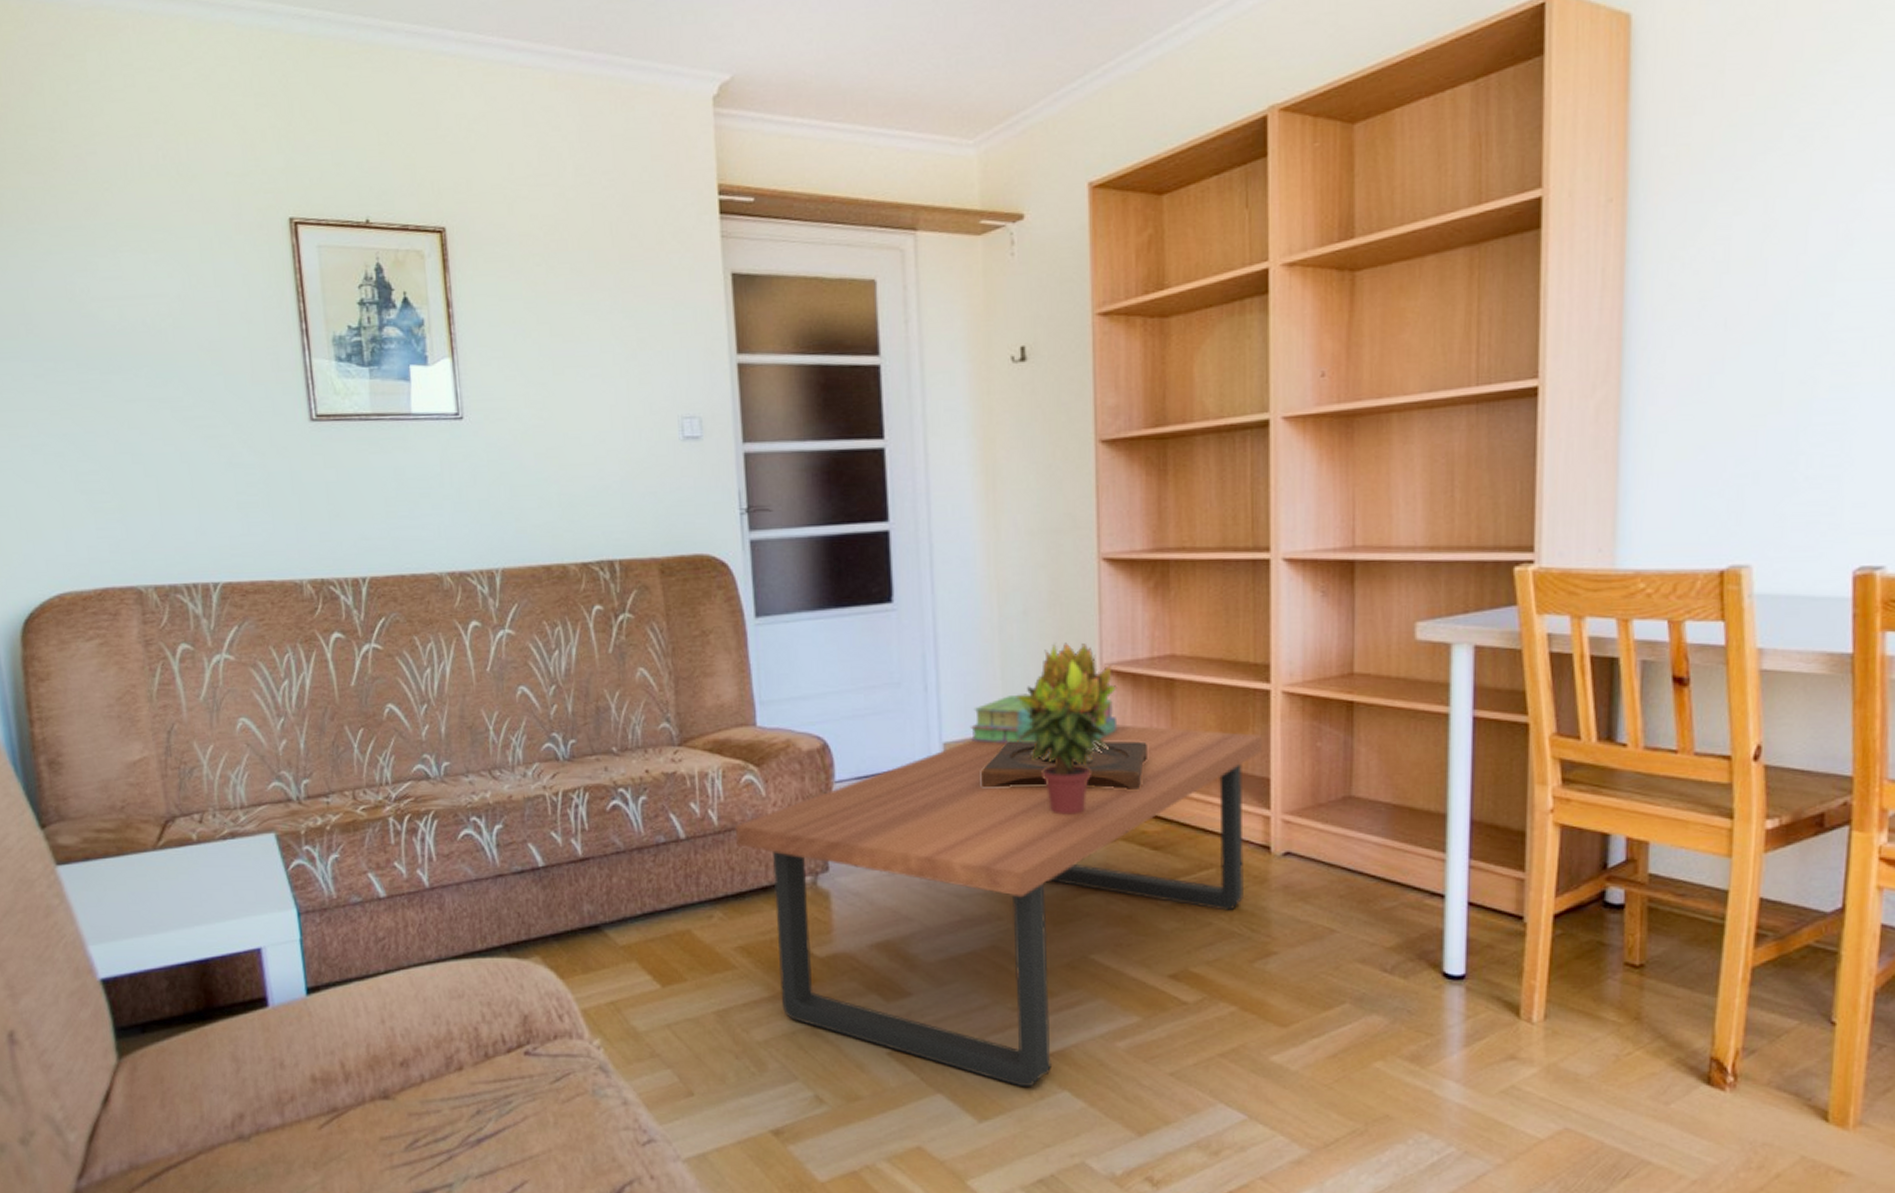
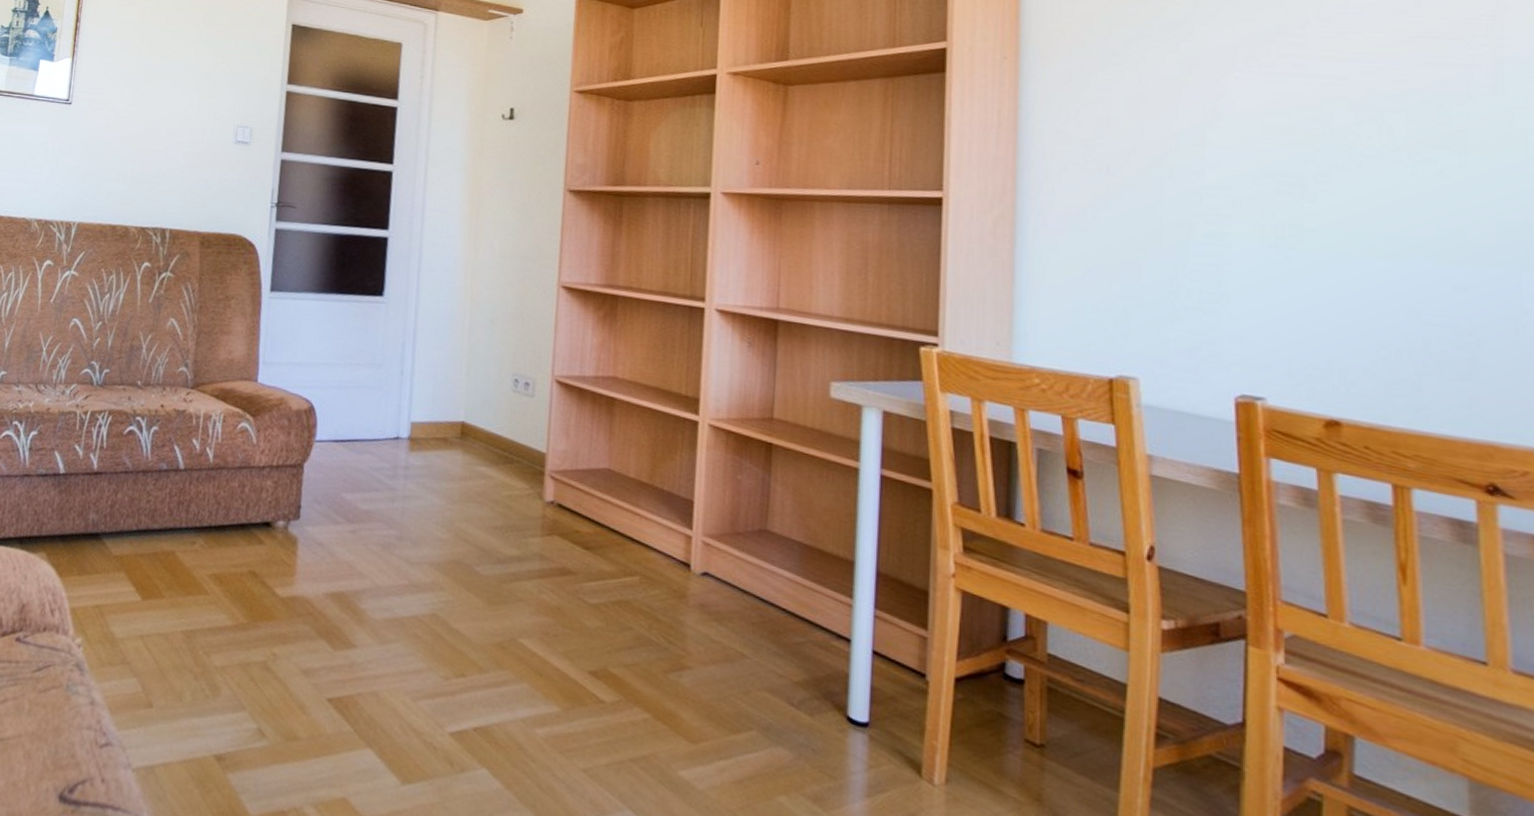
coffee table: present [736,724,1264,1087] -> none [225,423,690,759]
stack of books: present [969,695,1118,744] -> none [435,390,563,443]
wooden tray: present [980,740,1149,791] -> none [438,429,588,493]
potted plant: present [1016,642,1118,815] -> none [474,351,565,505]

